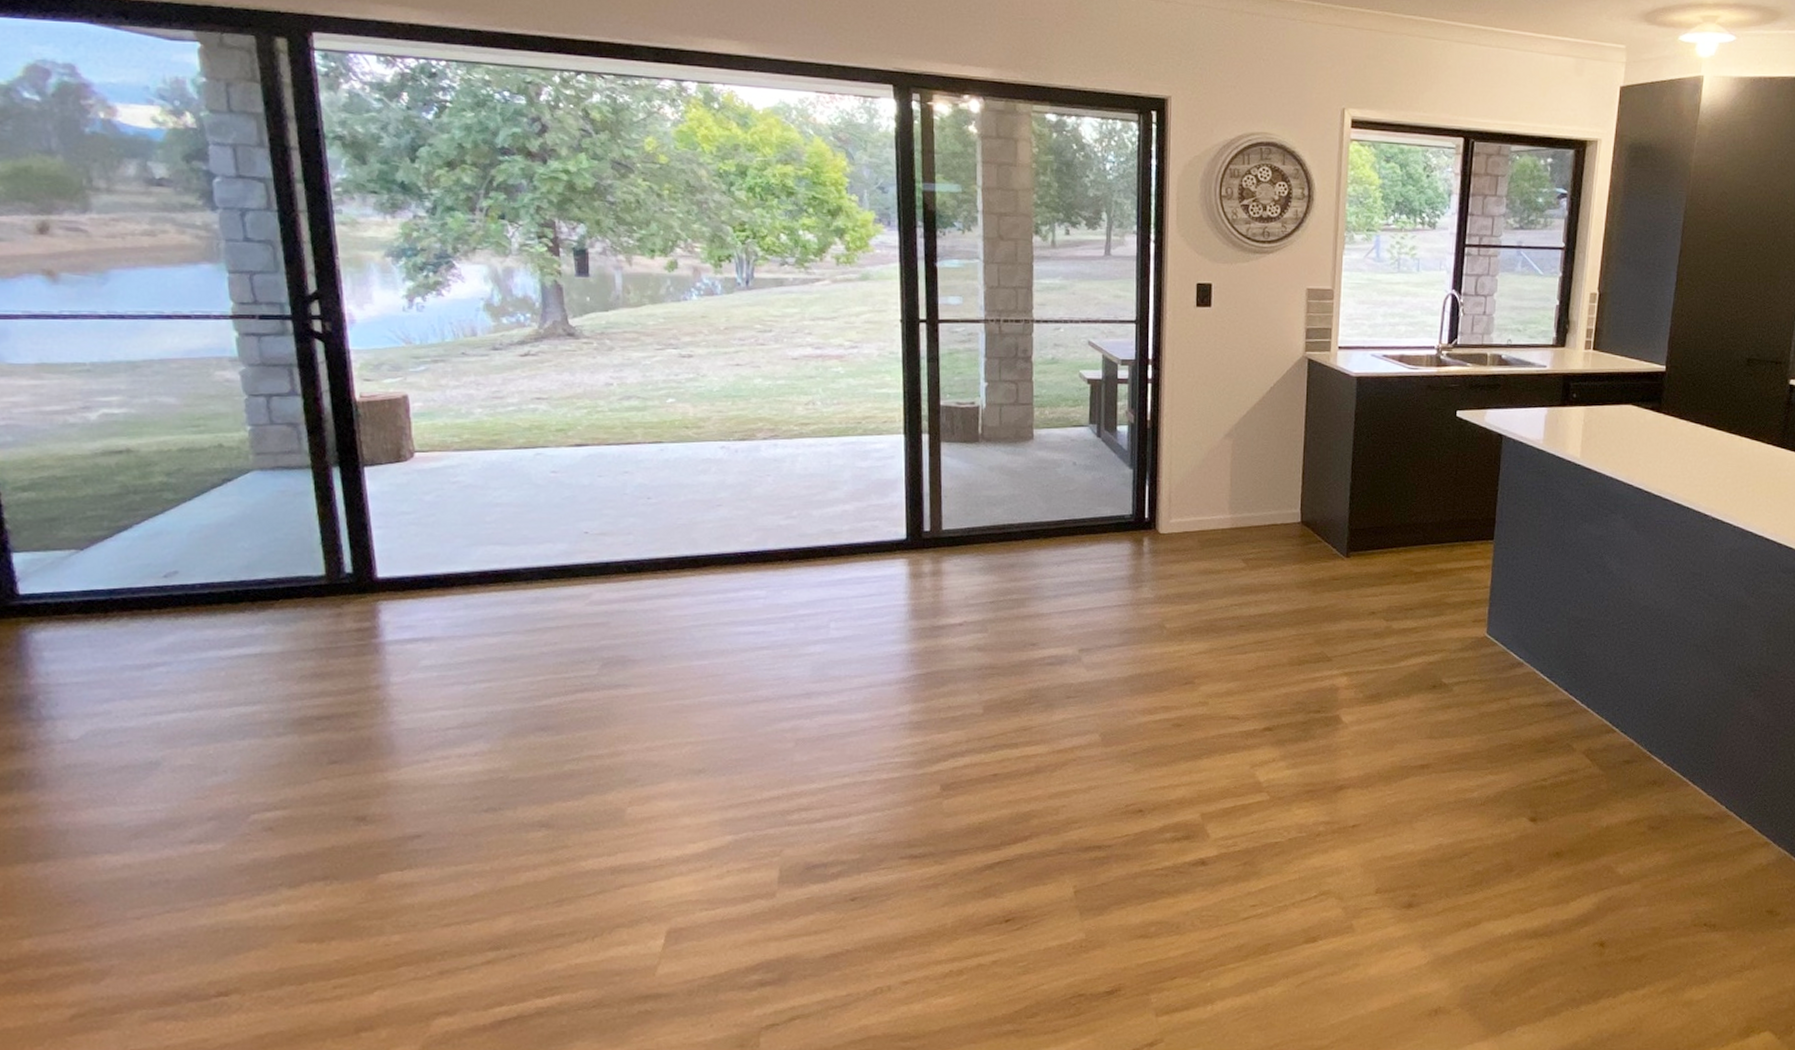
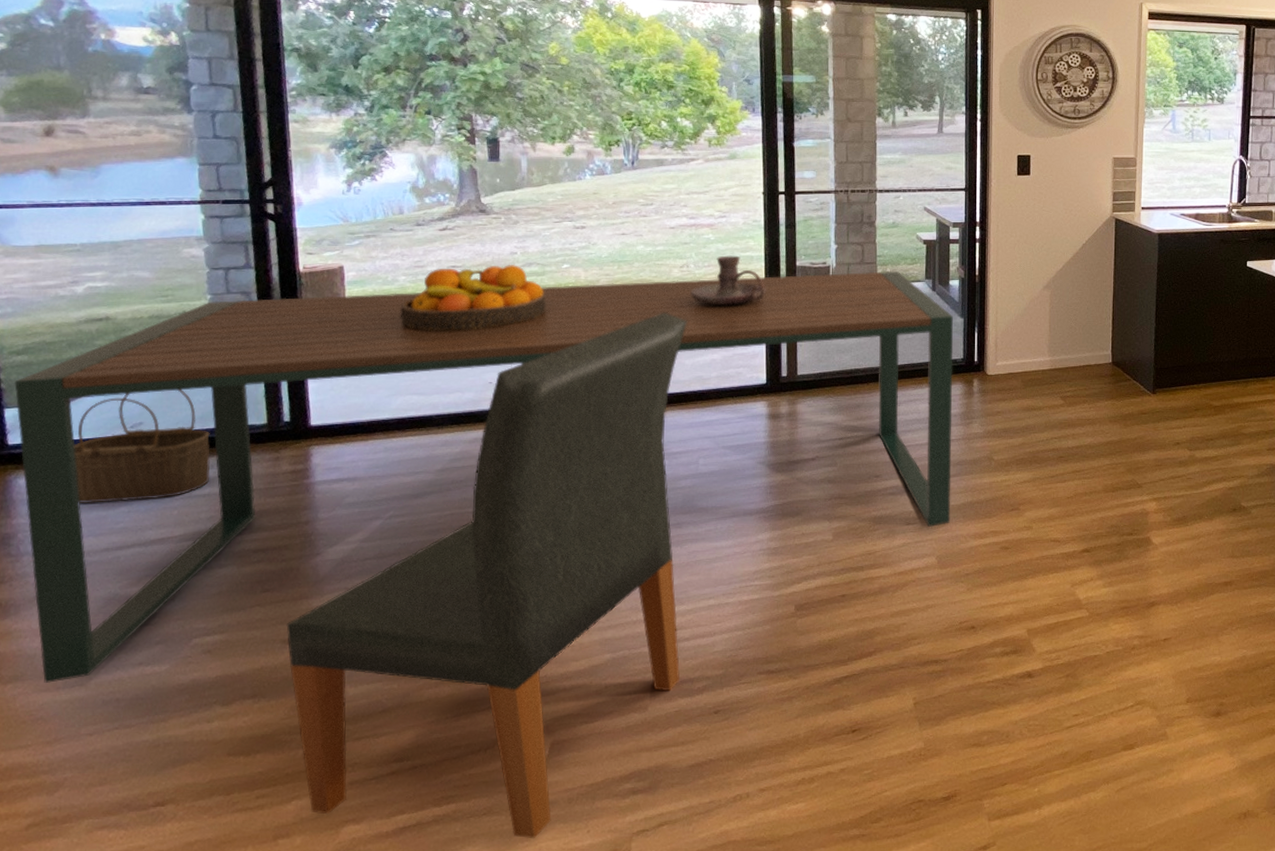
dining table: none [22,413,1122,862] -> present [14,270,954,683]
wicker basket: none [98,534,260,663] -> present [74,390,210,504]
dining chair: none [359,455,814,1033] -> present [286,312,687,839]
fruit bowl: none [477,396,648,473] -> present [400,264,546,331]
candle holder: none [817,392,905,449] -> present [690,255,766,305]

